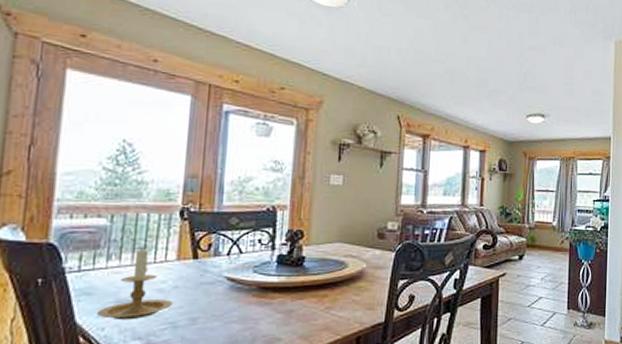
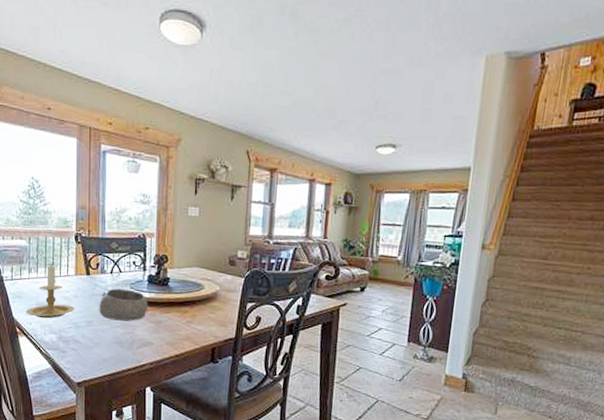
bowl: none [208,273,277,314] -> present [99,288,149,322]

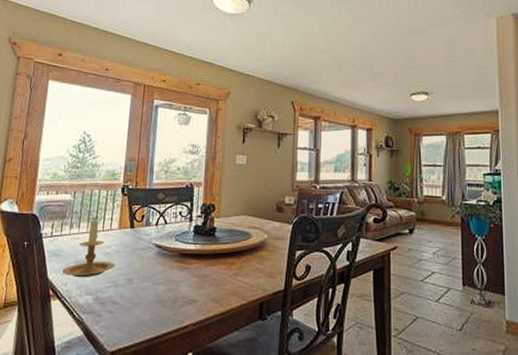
bowl: present [99,288,149,322] -> none [141,241,194,277]

